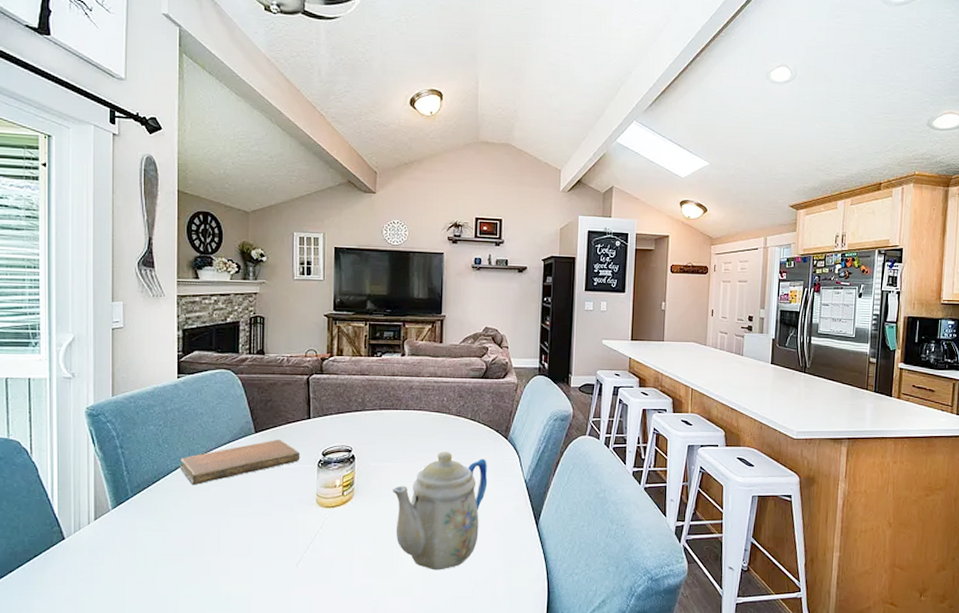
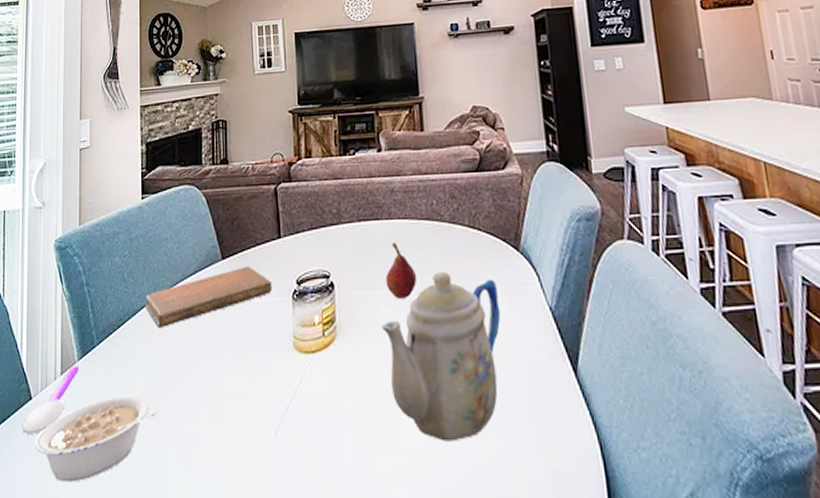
spoon: none [55,513,112,567] -> present [22,366,78,434]
legume: none [68,536,189,603] -> present [34,395,156,482]
fruit: none [399,428,425,470] -> present [385,242,418,298]

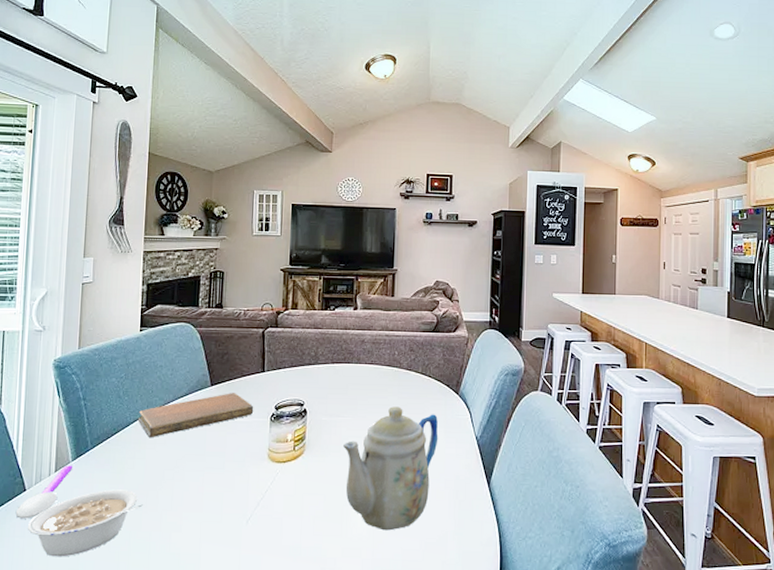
fruit: present [385,242,418,298] -> none [350,382,376,425]

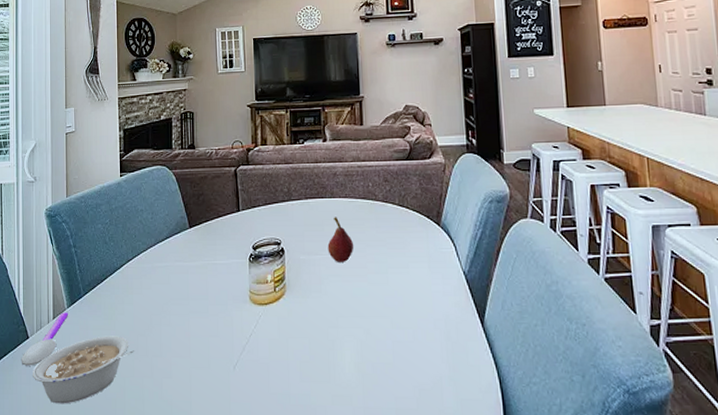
notebook: present [137,393,254,438] -> none [124,234,232,283]
teapot: present [343,406,438,531] -> none [324,242,423,376]
fruit: none [350,382,376,425] -> present [327,217,354,262]

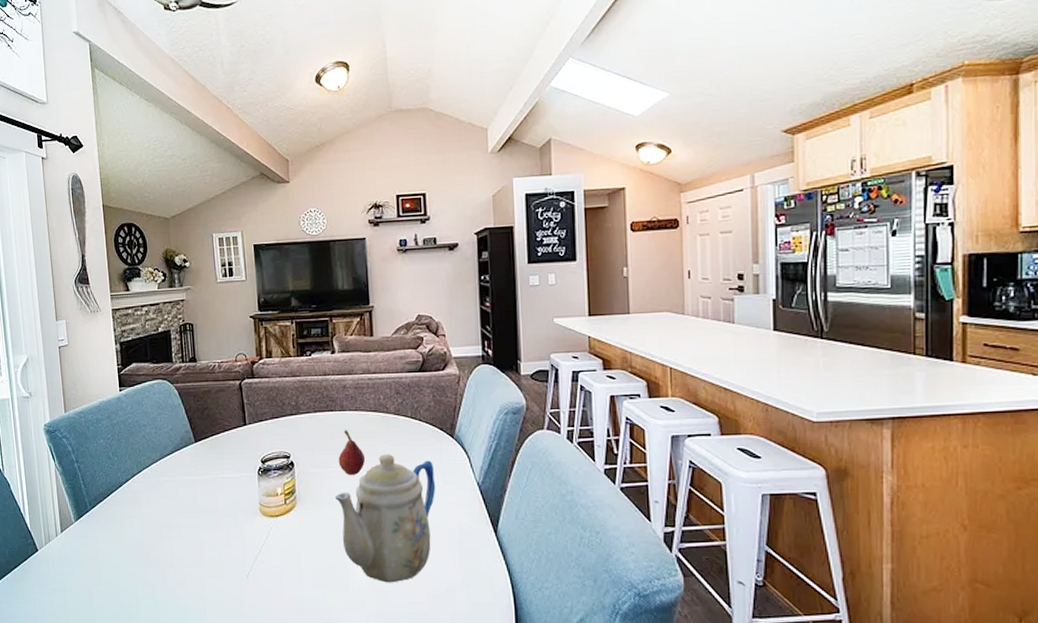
spoon: present [21,312,68,366] -> none [32,526,76,577]
legume: present [32,336,134,404] -> none [44,548,146,612]
teapot: none [324,242,423,376] -> present [335,454,436,583]

